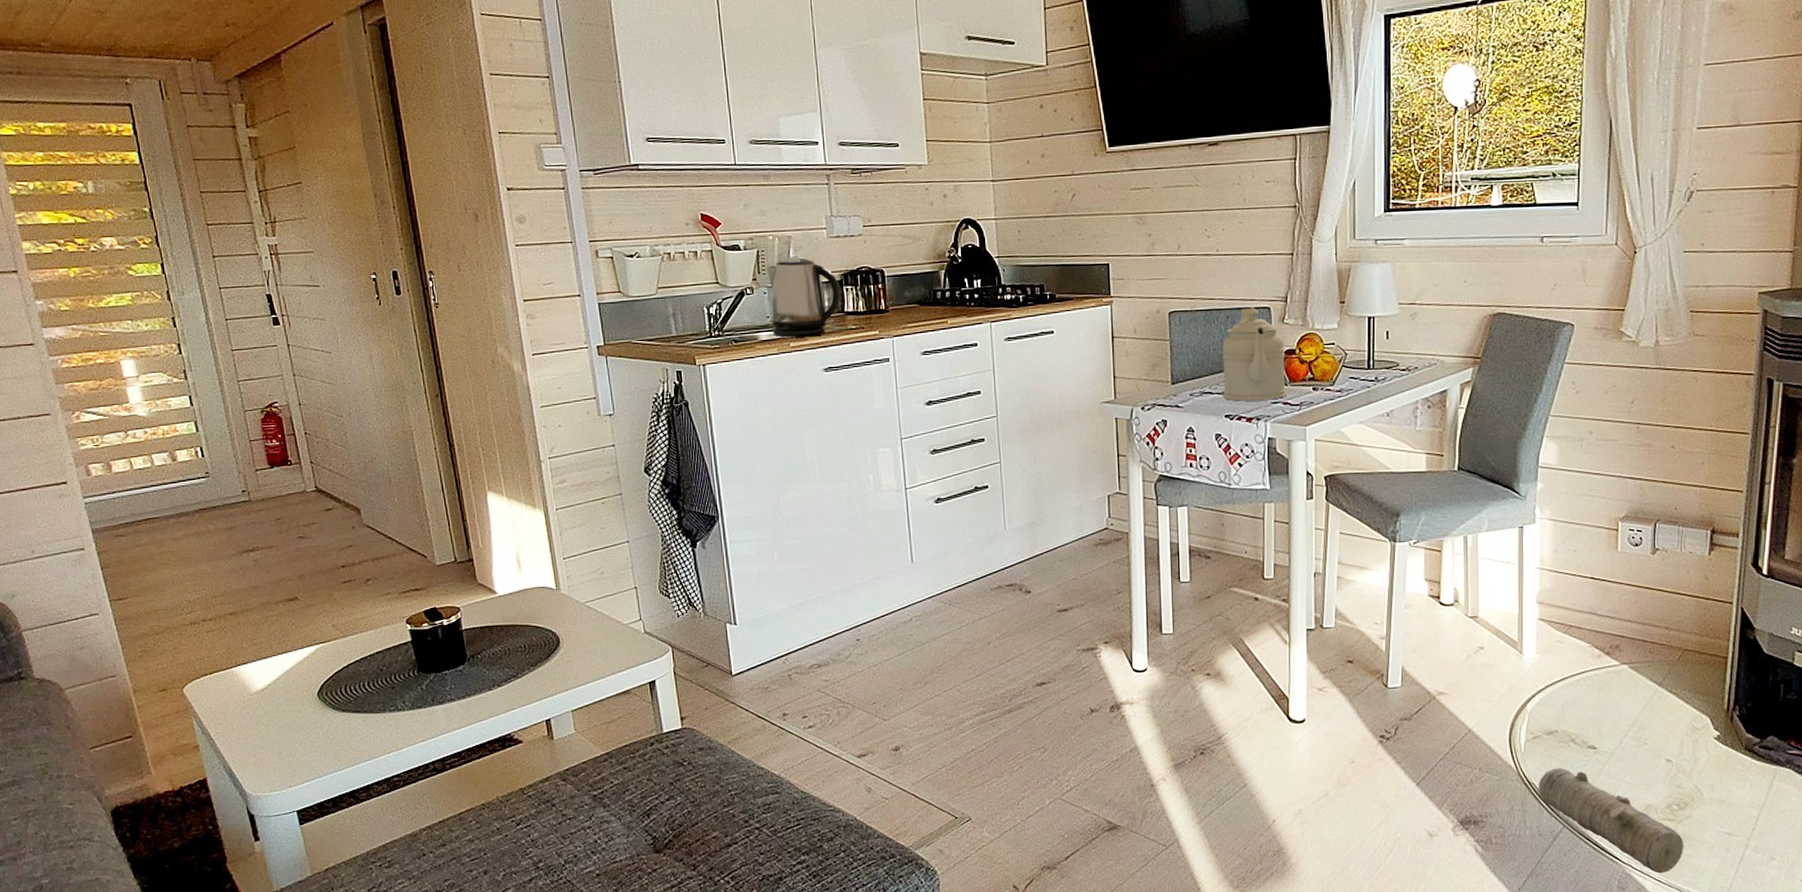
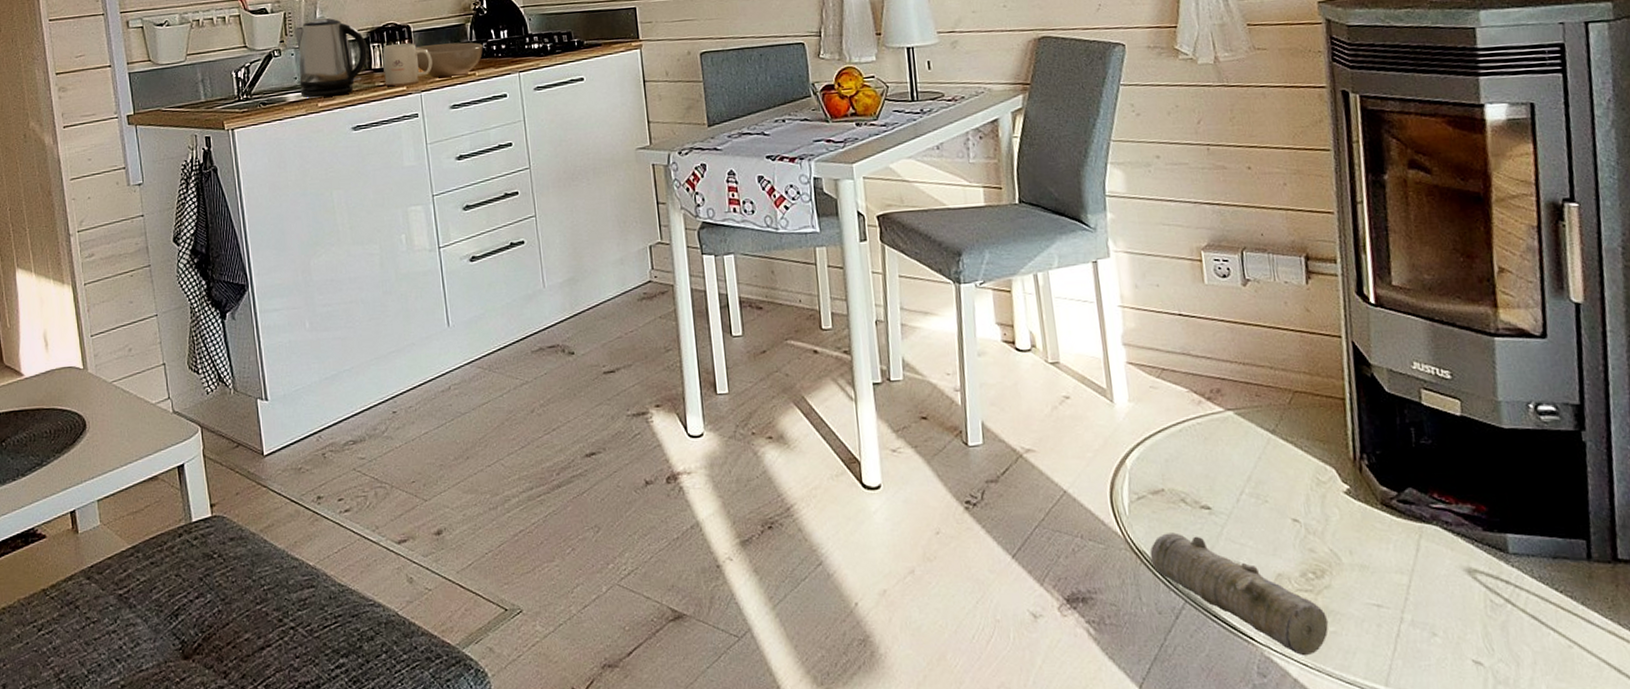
mug: none [855,287,905,331] -> present [382,43,433,87]
bowl: none [889,289,956,324] -> present [415,42,483,78]
coffeepot: present [1221,307,1287,401] -> none [757,44,830,141]

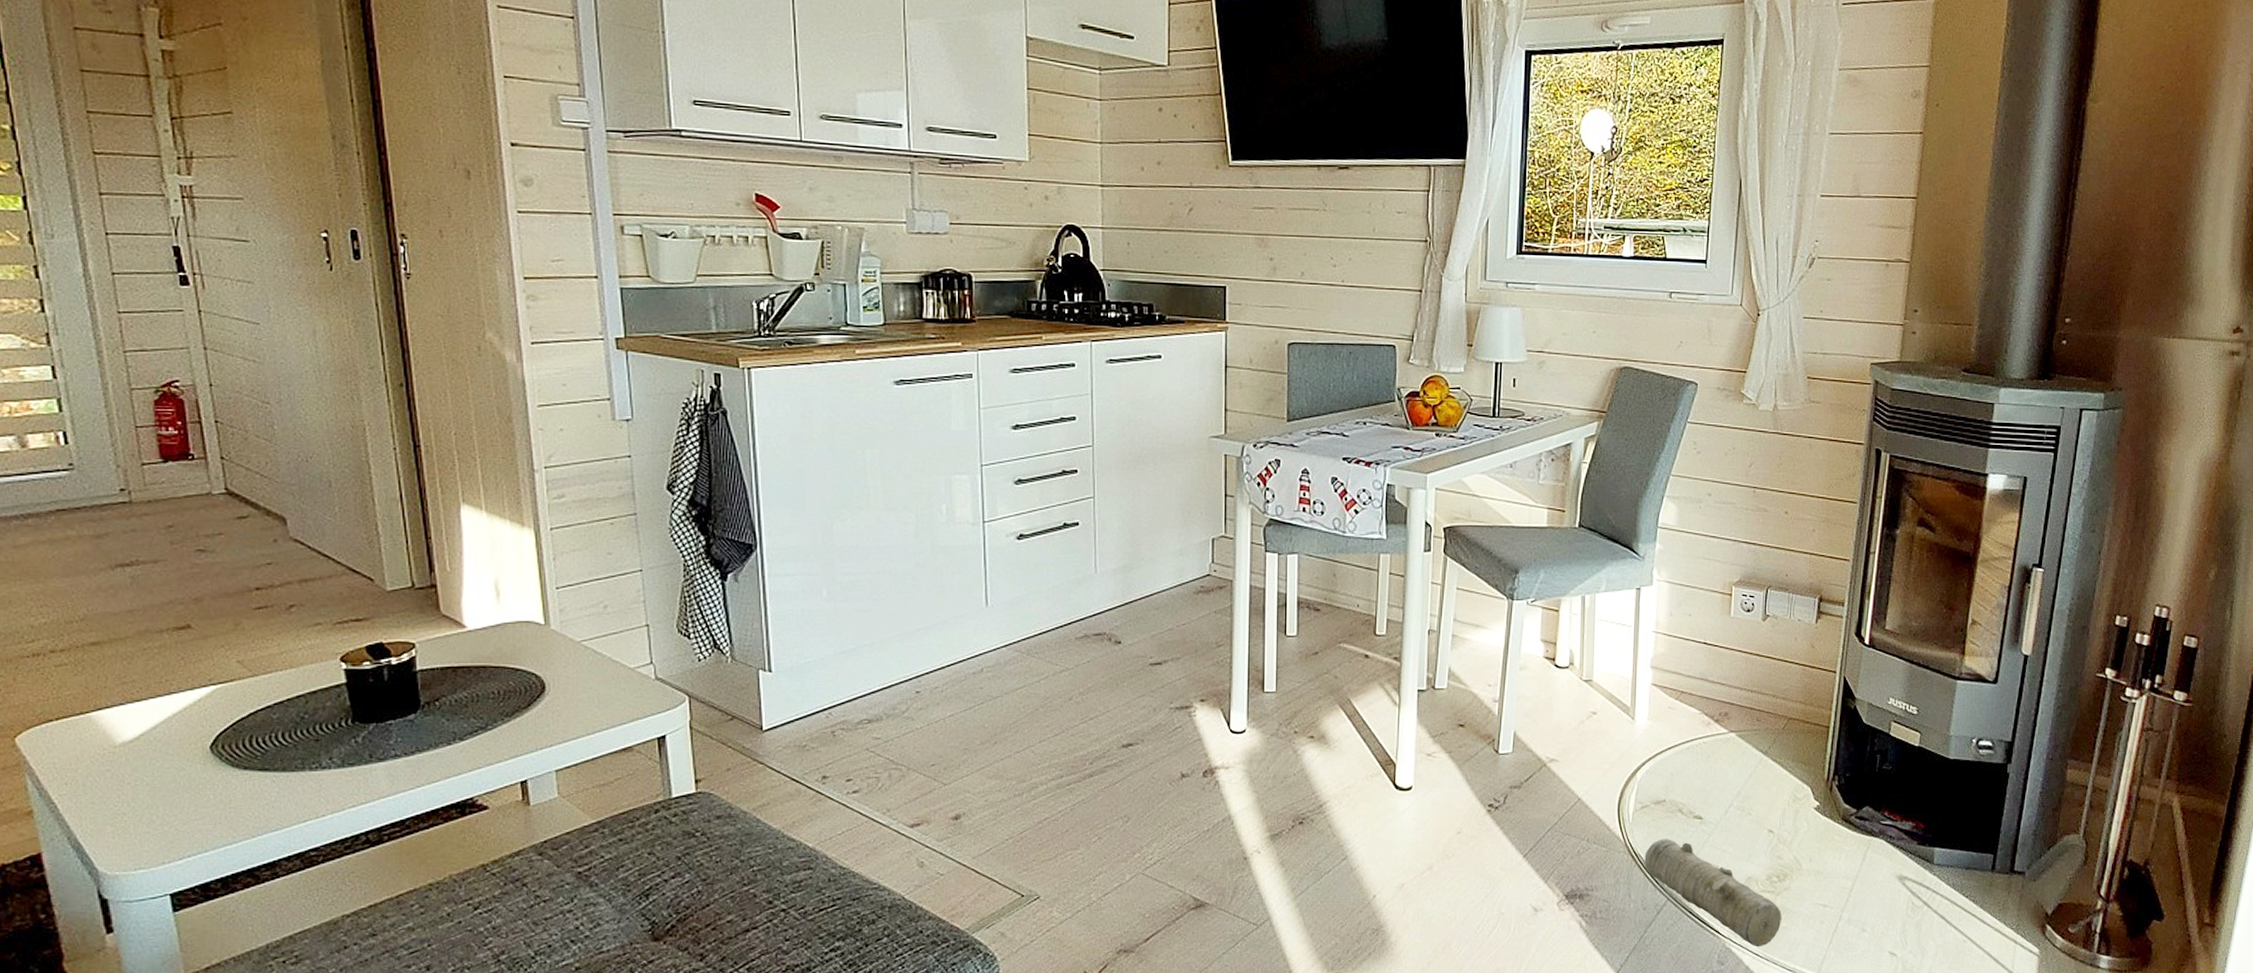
kettle: present [293,17,368,98] -> none [832,252,920,345]
mug: present [382,43,433,87] -> none [936,292,994,342]
bowl: present [415,42,483,78] -> none [976,299,1054,338]

